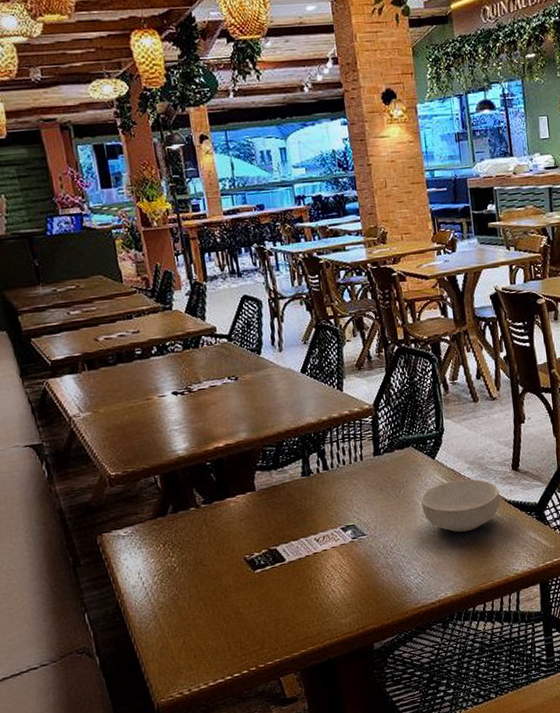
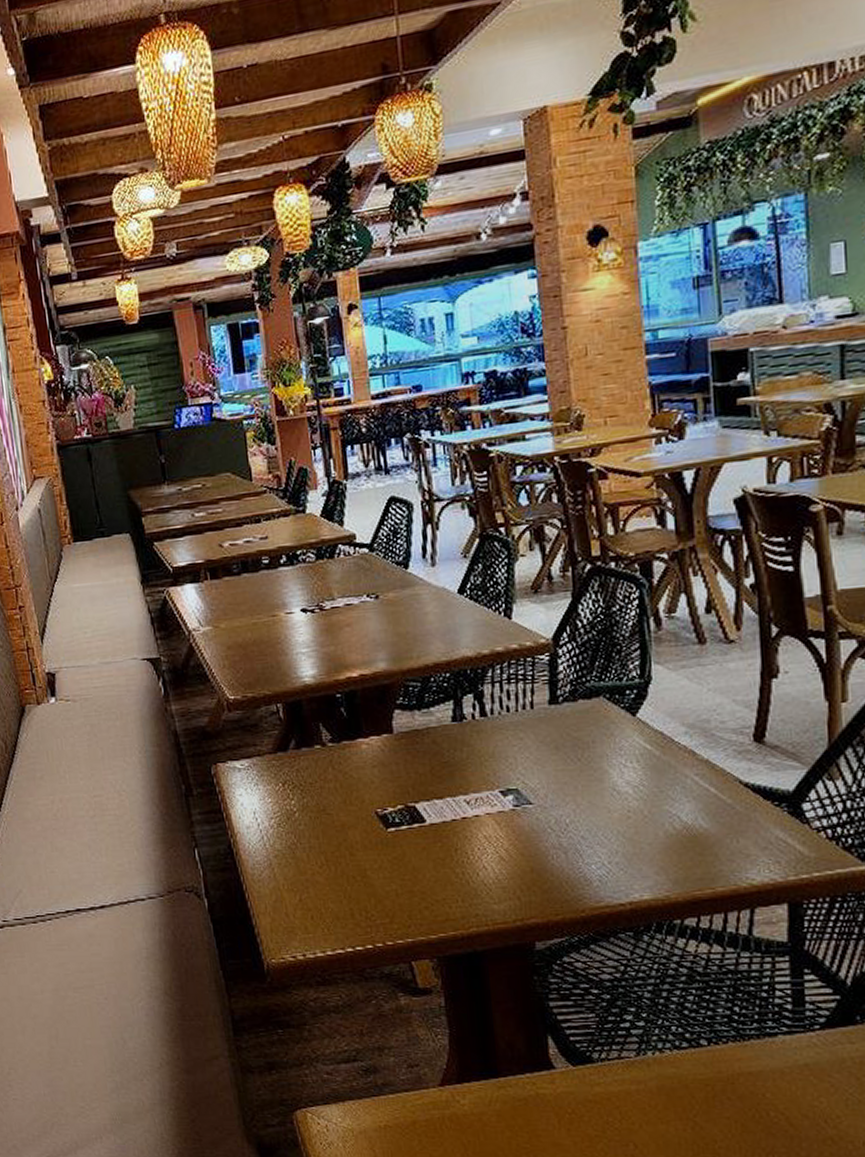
cereal bowl: present [420,479,500,533] -> none [611,746,732,817]

